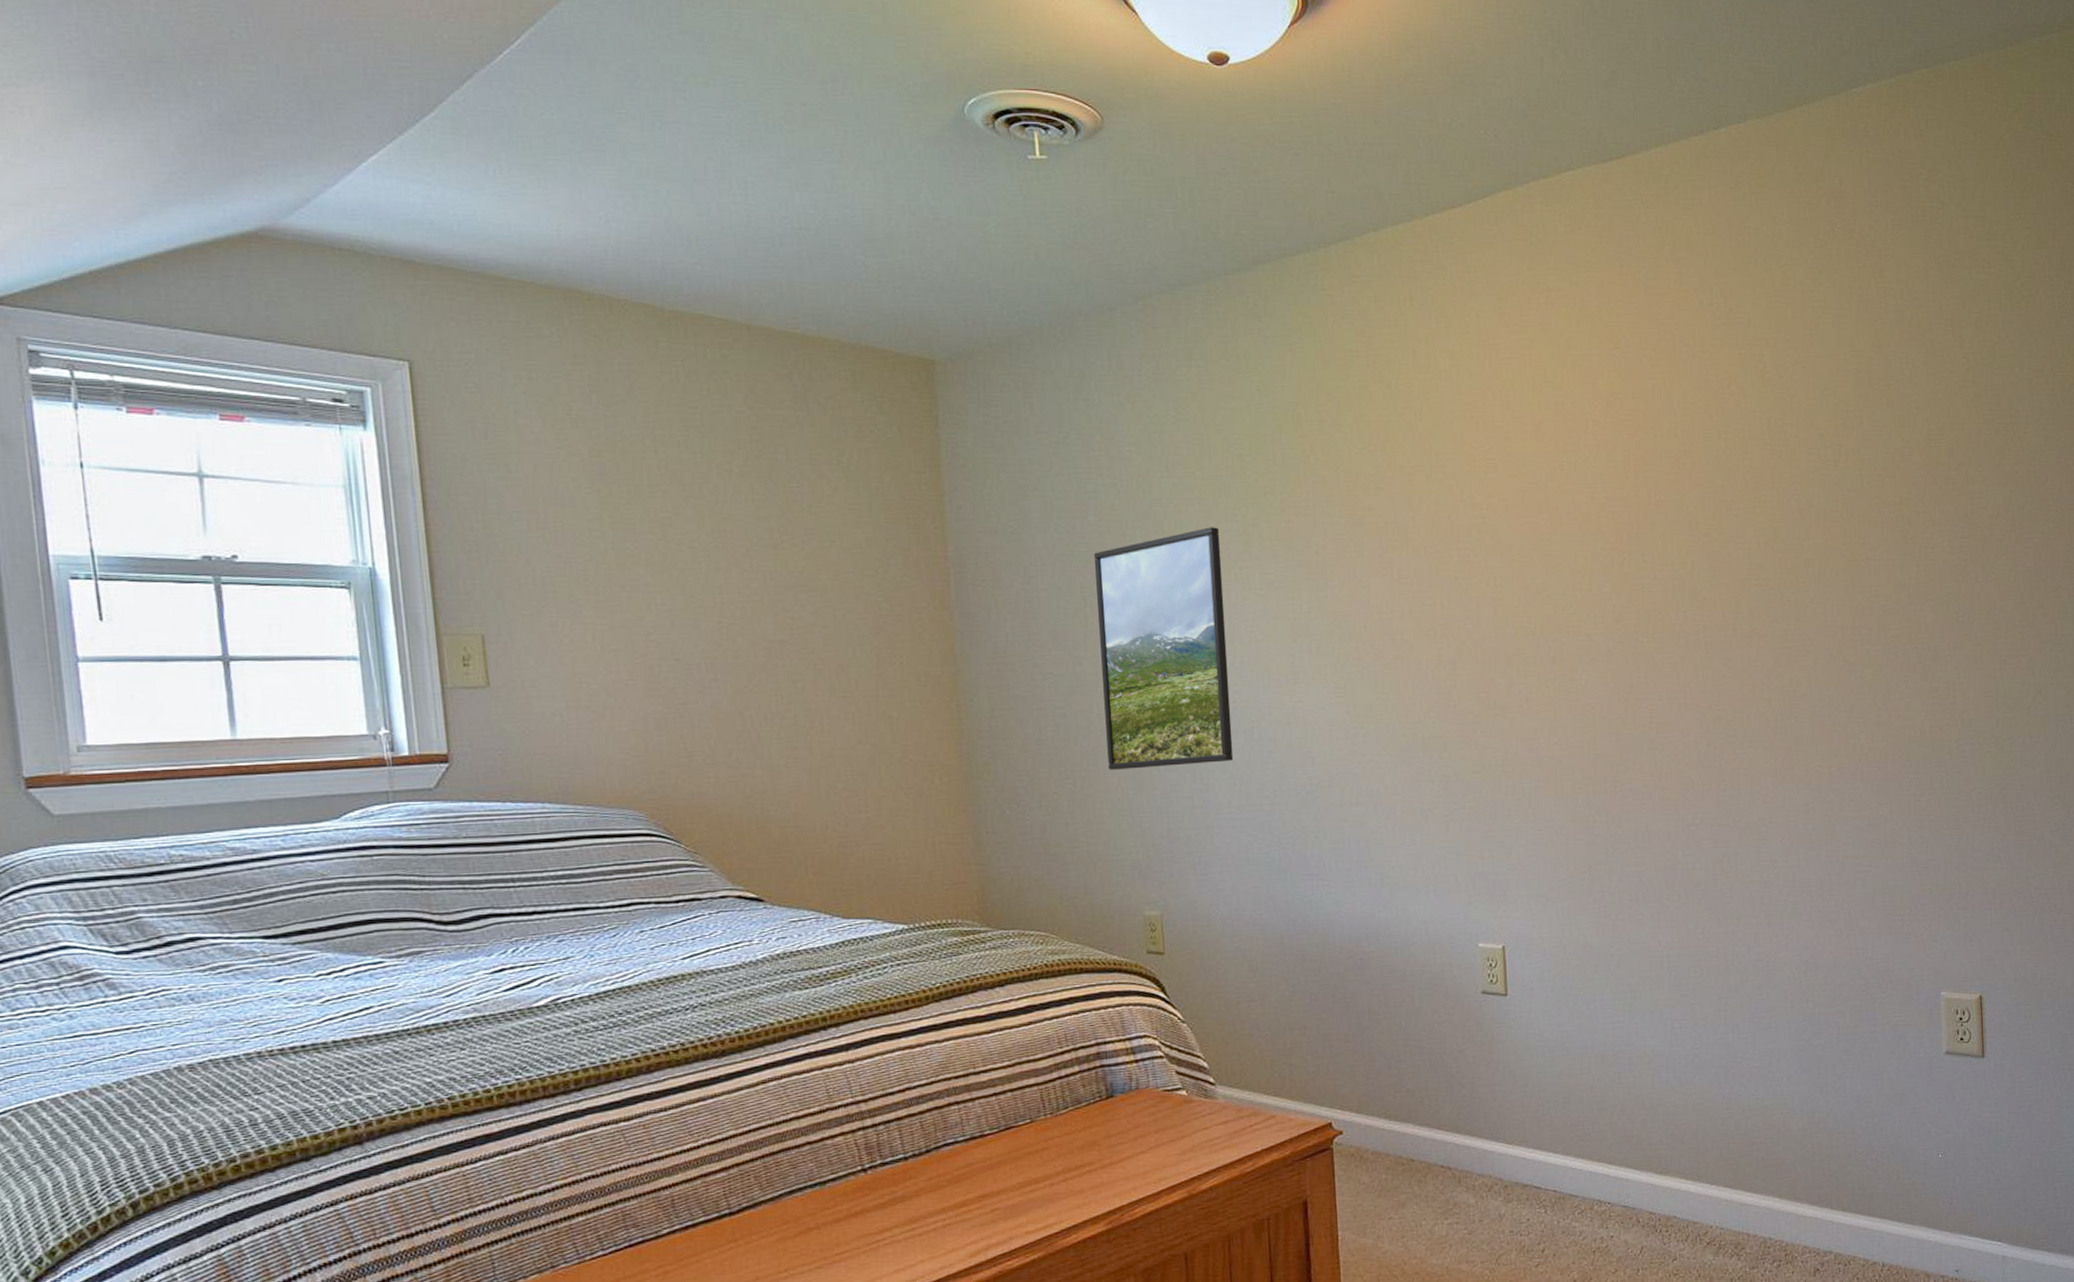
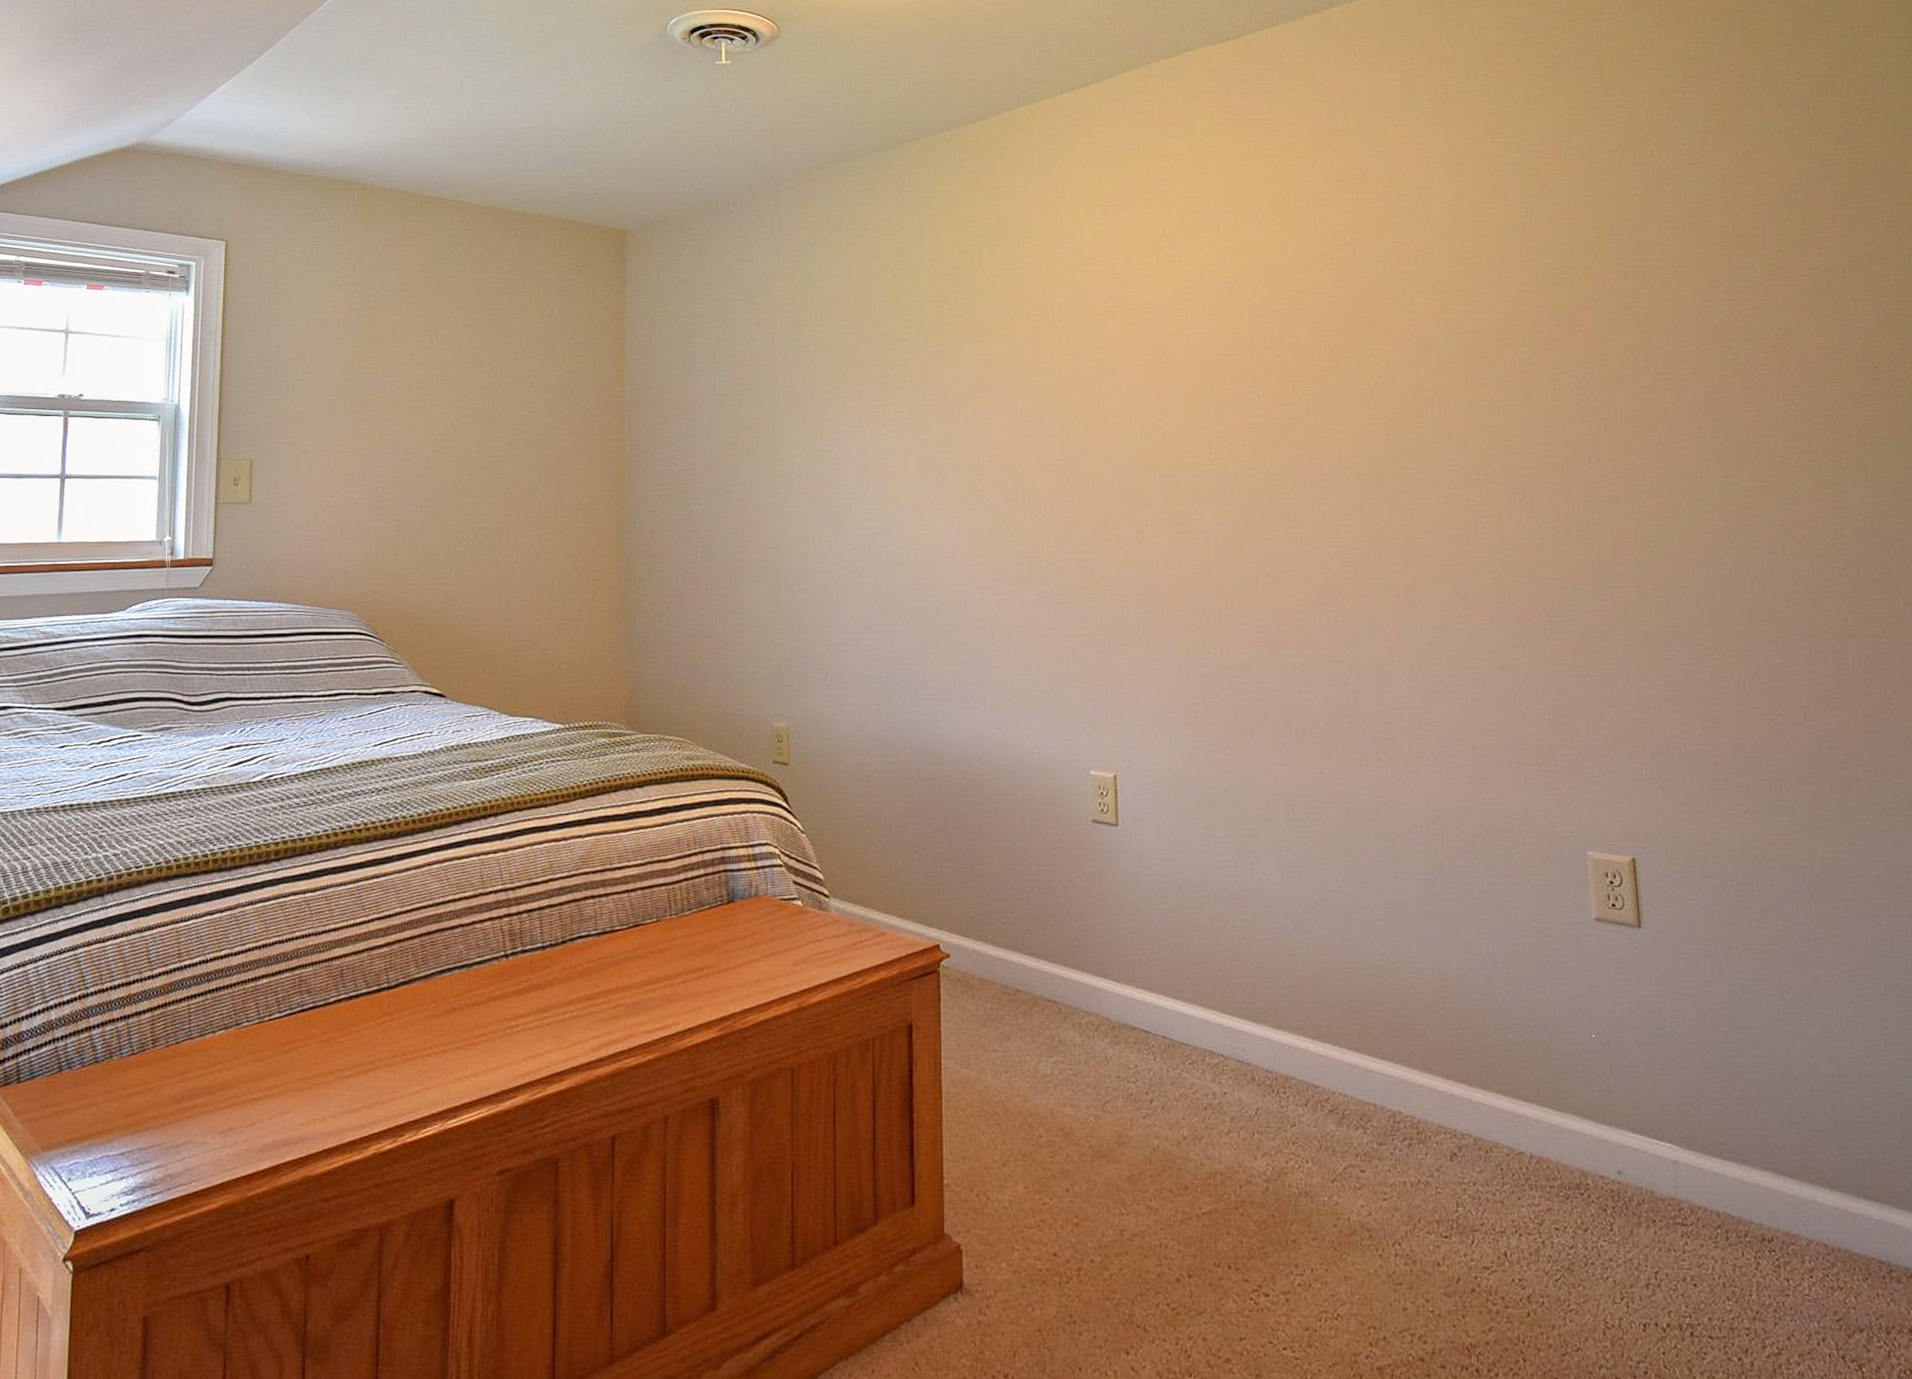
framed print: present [1093,527,1234,770] -> none [748,370,862,588]

